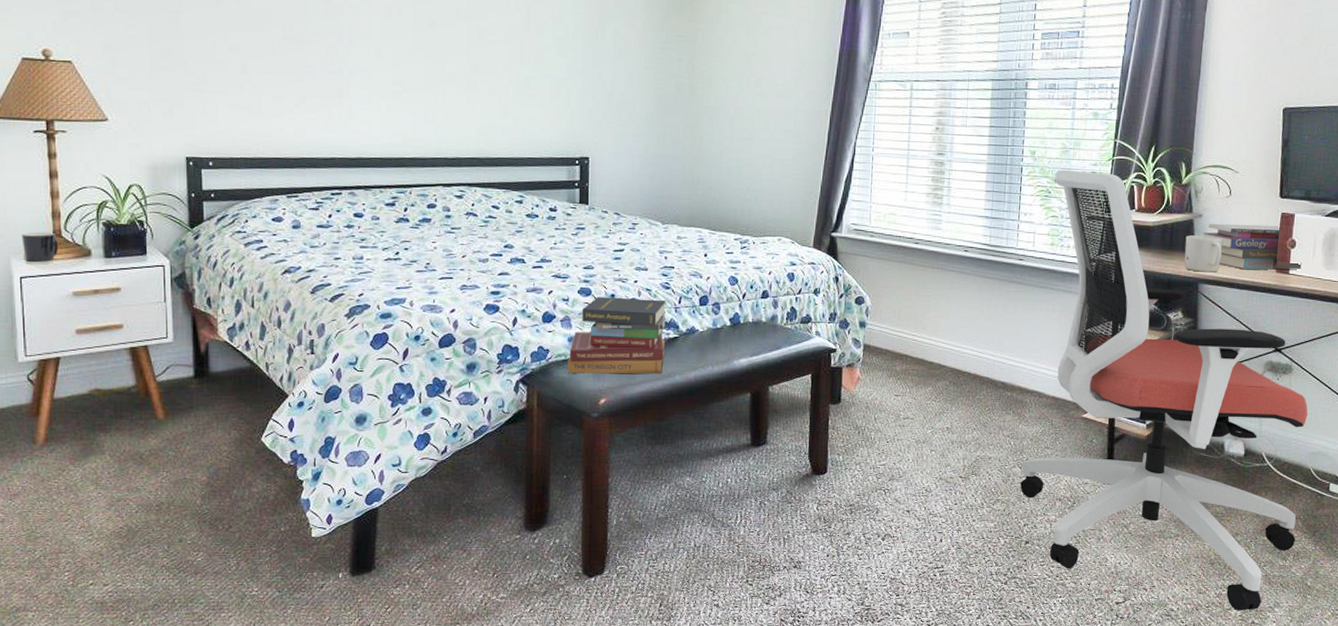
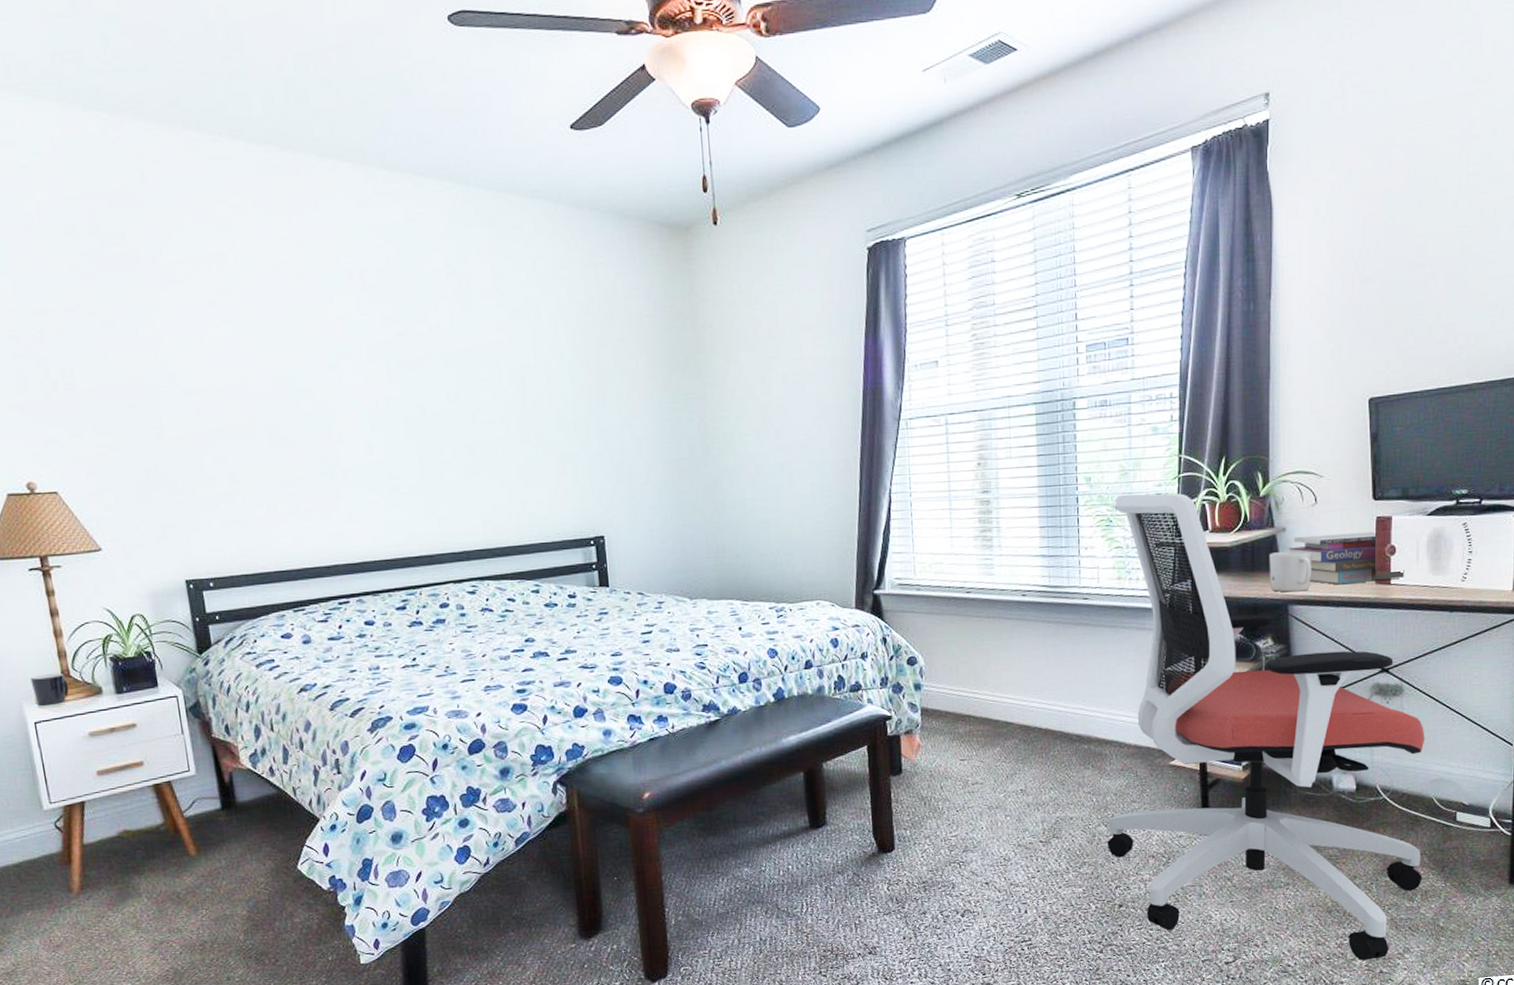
books: present [567,297,667,374] -> none [605,681,708,769]

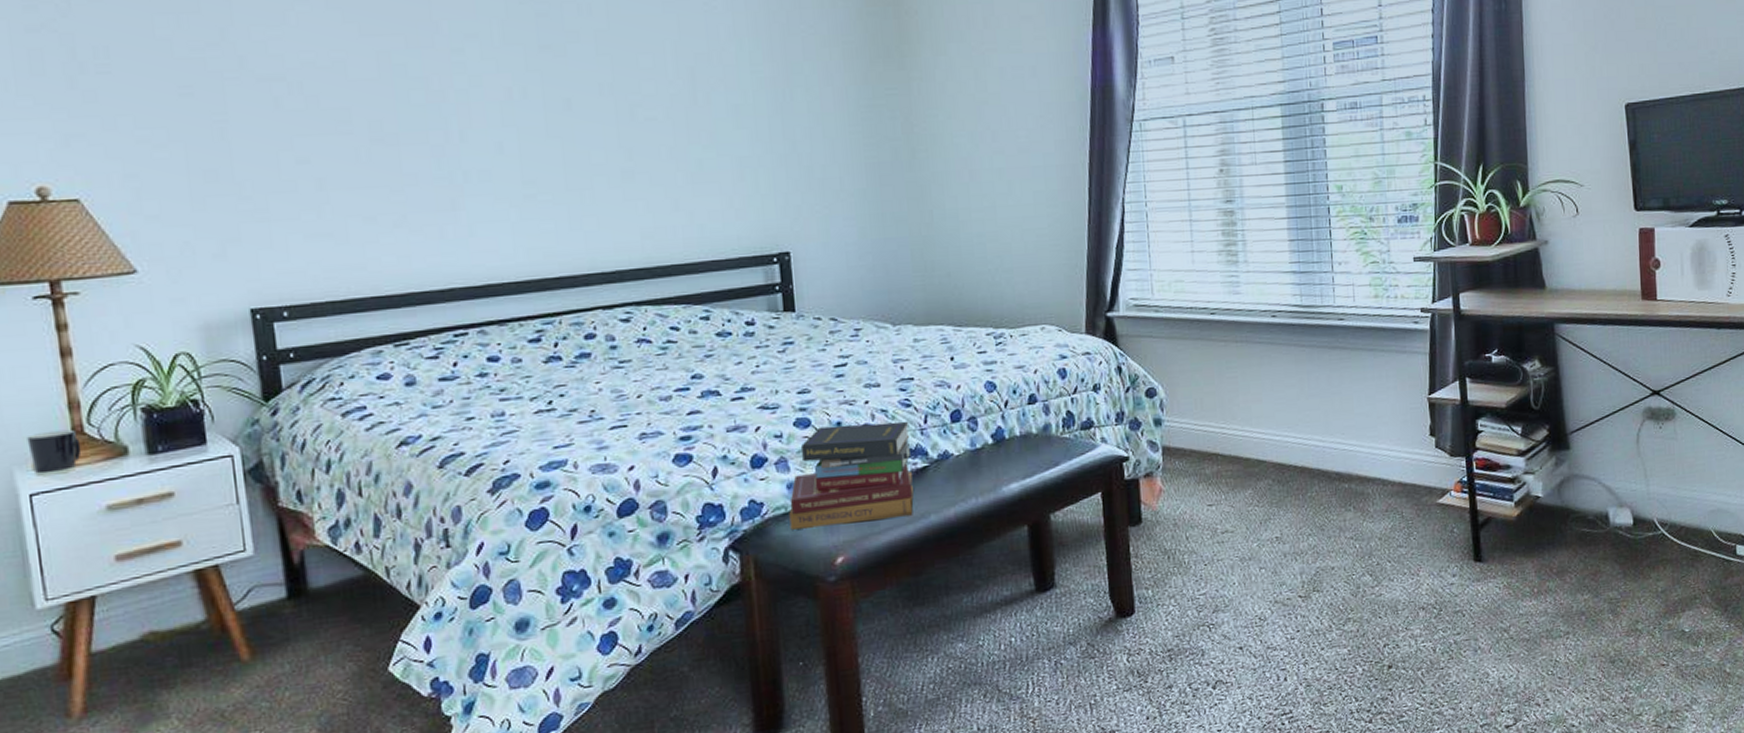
books: none [605,681,708,769] -> present [789,421,914,530]
office chair: present [1107,493,1425,961] -> none [1368,203,1706,716]
mug: present [1269,551,1313,592] -> none [1532,265,1577,310]
books: present [1288,531,1404,585] -> none [1551,244,1670,302]

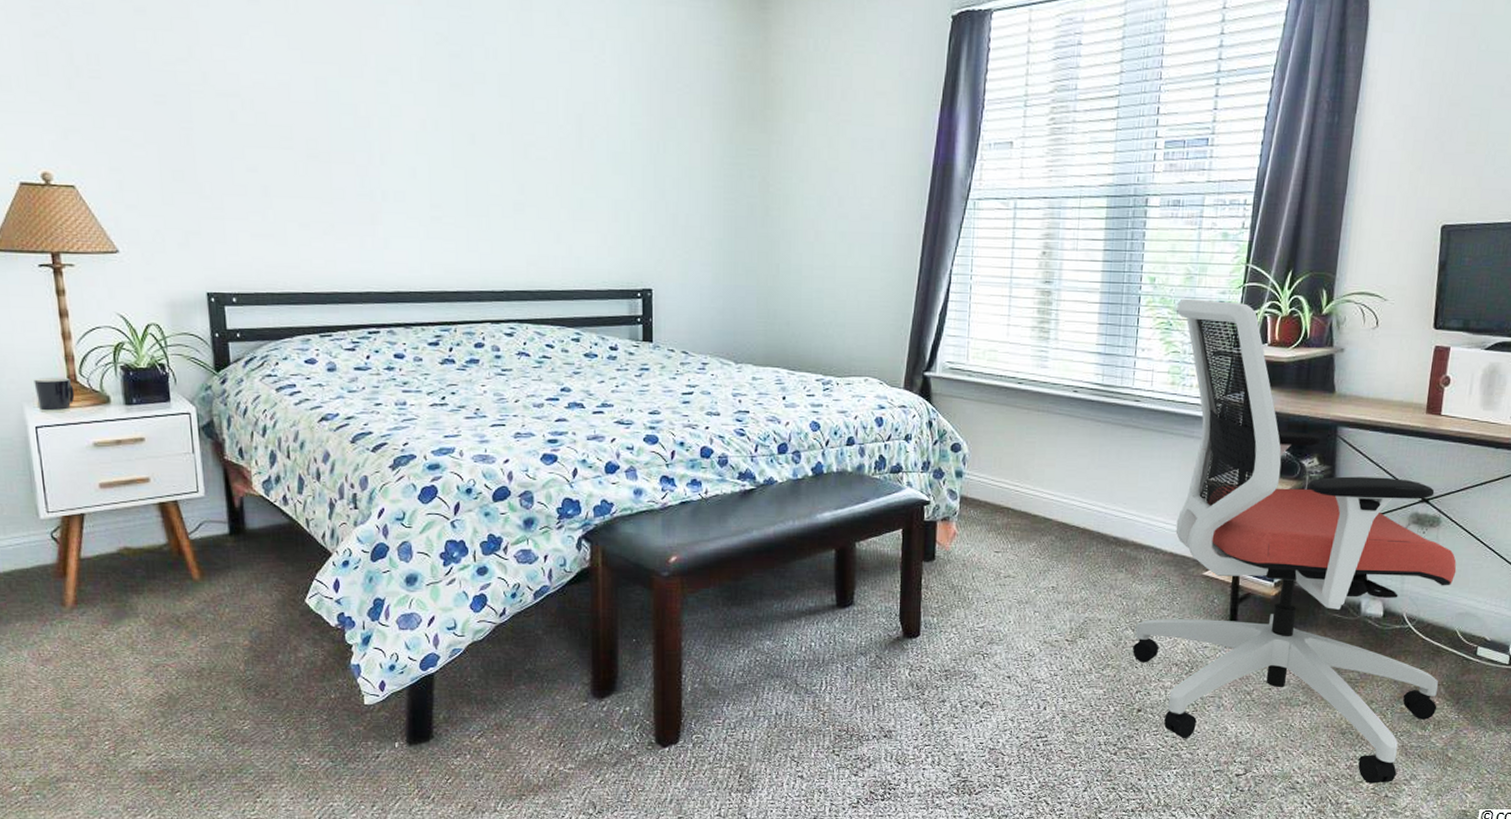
books: present [789,421,914,530] -> none [634,445,742,530]
office chair: none [1368,203,1706,716] -> present [1132,298,1457,784]

